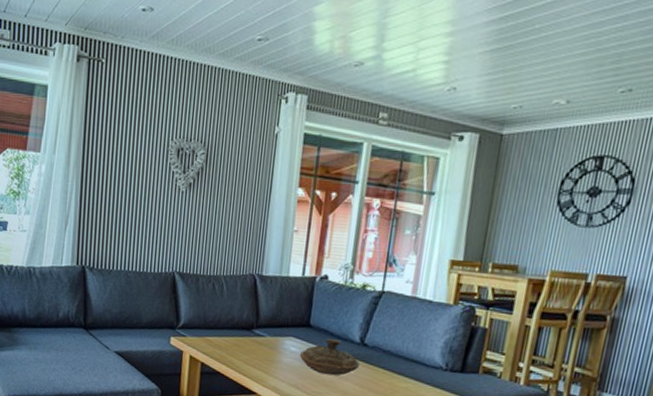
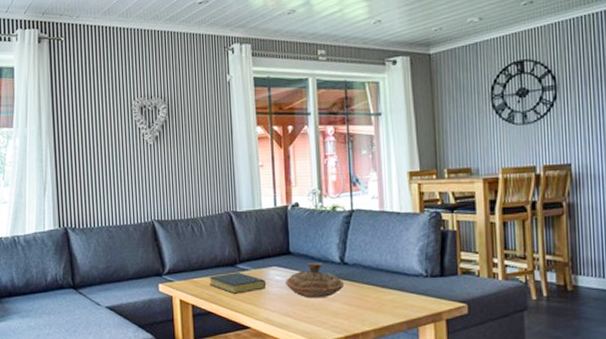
hardback book: none [222,336,280,359] -> present [209,271,266,294]

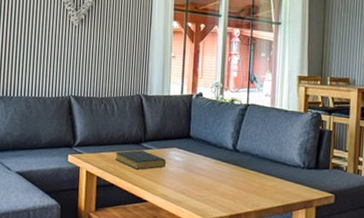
decorative bowl: present [286,263,345,299] -> none [183,148,235,180]

